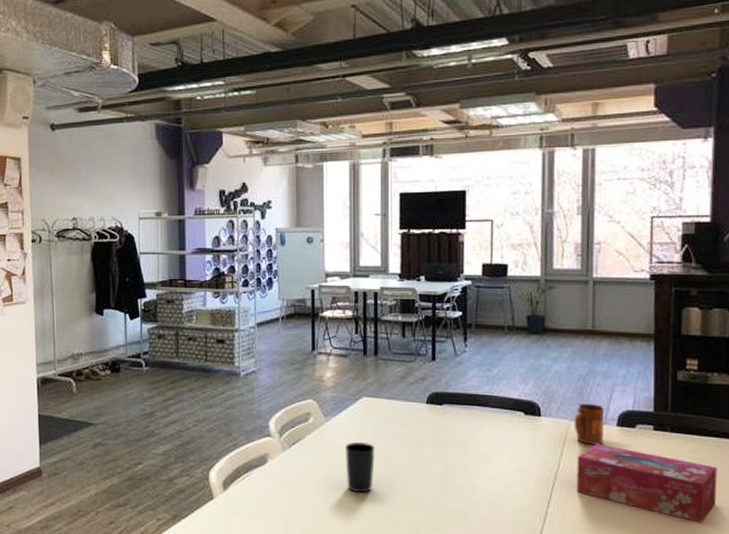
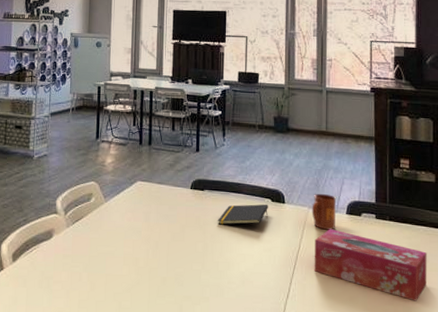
cup: present [346,441,375,493] -> none [121,220,146,267]
notepad: none [460,417,520,443] -> present [218,204,268,225]

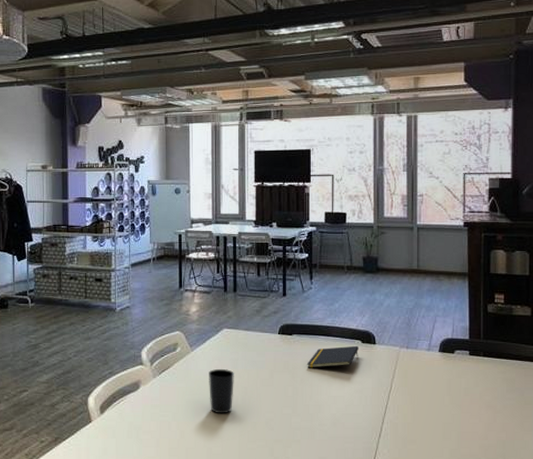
cup: none [121,220,146,267] -> present [209,368,234,414]
mug: present [311,193,336,230] -> none [403,332,428,369]
tissue box: present [314,229,427,301] -> none [406,367,522,435]

